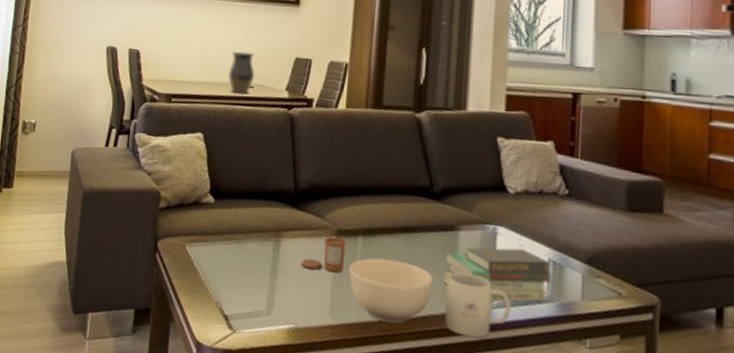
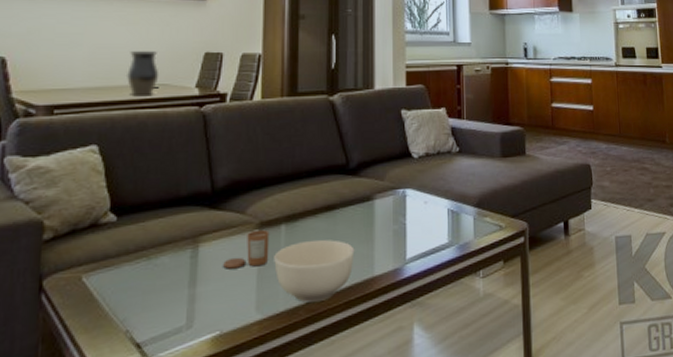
books: present [442,247,551,302] -> none [362,205,451,258]
mug: present [444,272,512,338] -> none [365,236,422,296]

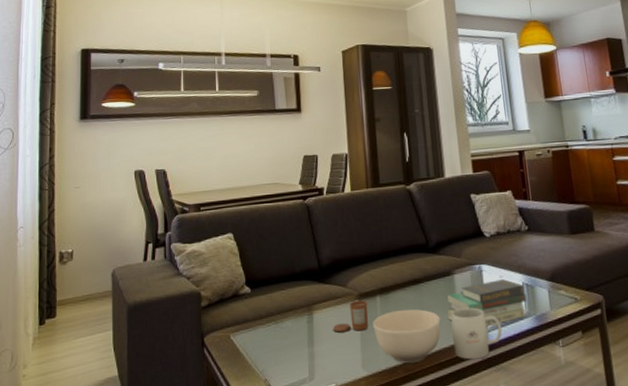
vase: present [125,51,159,97] -> none [247,157,272,195]
books: none [362,205,451,258] -> present [446,279,527,327]
mug: none [365,236,422,296] -> present [451,307,503,360]

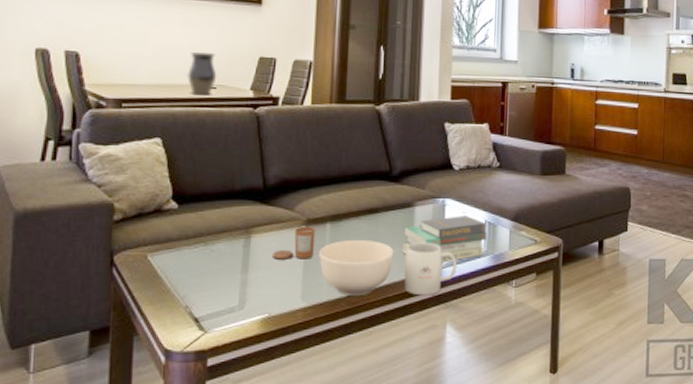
vase: none [247,157,272,195] -> present [186,52,217,96]

